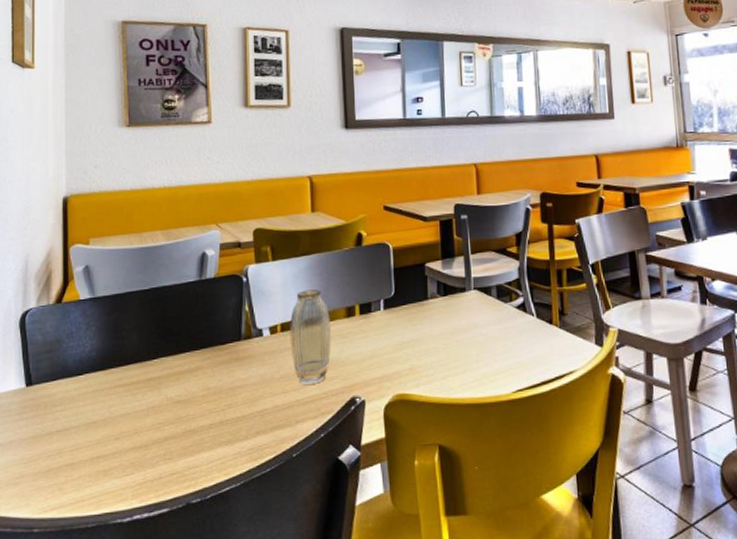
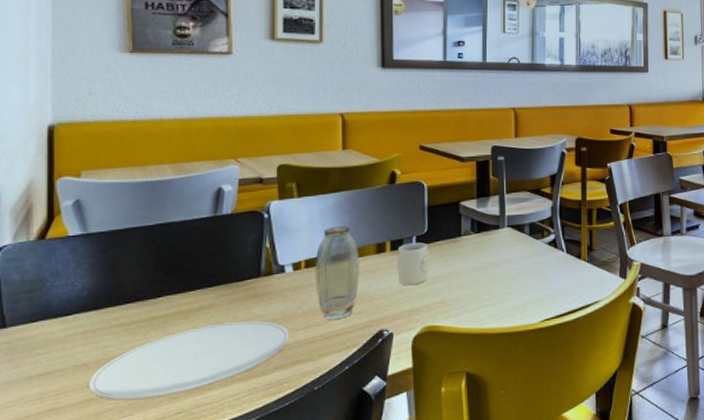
plate: none [97,384,269,460] -> present [88,320,290,401]
mug: none [366,306,397,351] -> present [397,242,429,286]

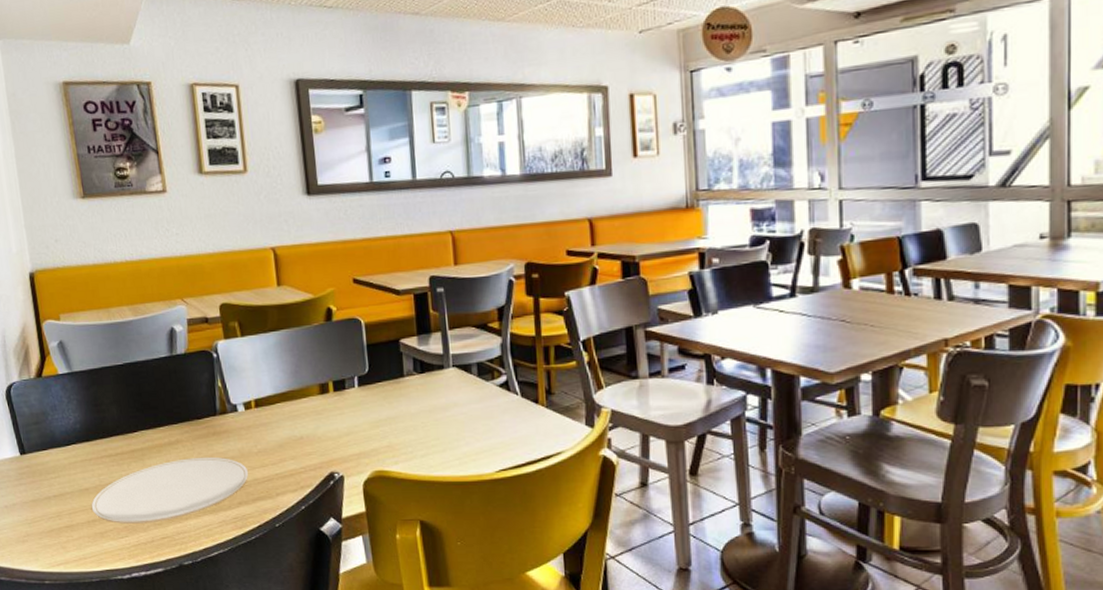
vase: present [315,226,359,319] -> none [263,366,307,459]
mug: present [397,242,429,286] -> none [340,383,373,428]

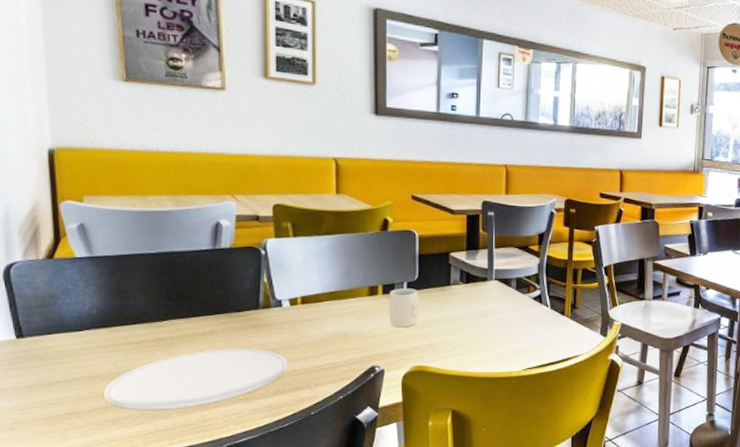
mug: none [340,383,373,428] -> present [389,288,419,328]

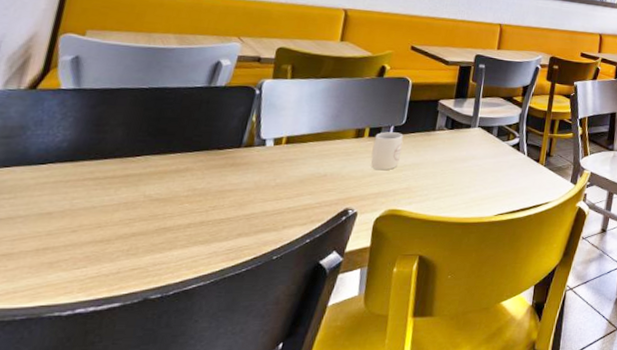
plate: present [102,348,288,411] -> none [47,186,260,253]

